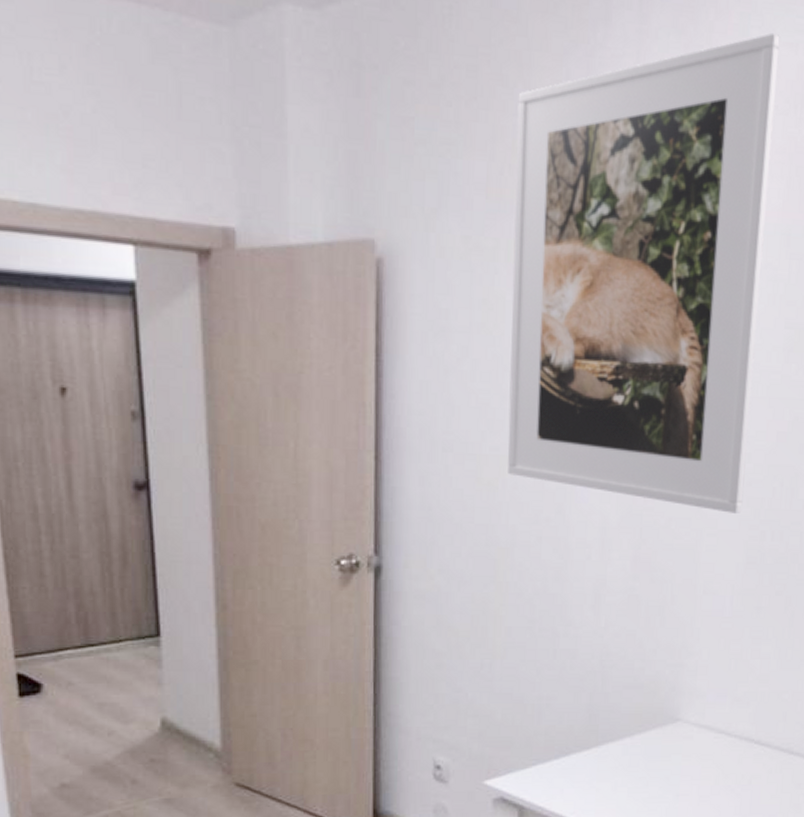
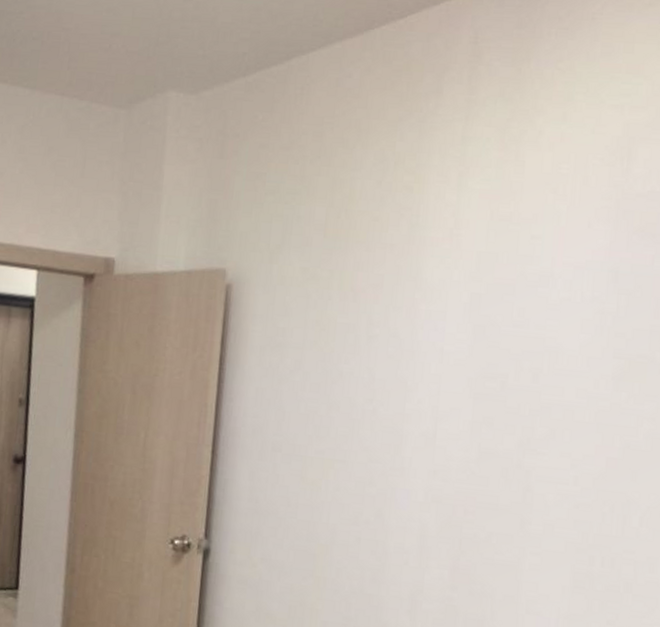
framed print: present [507,32,780,513] -> none [331,97,605,535]

